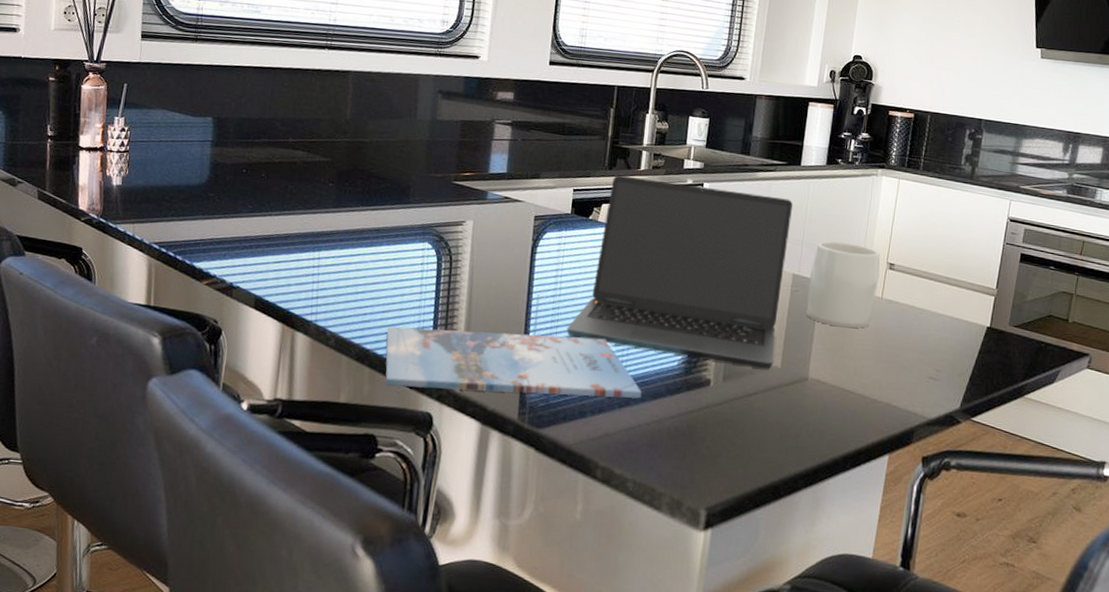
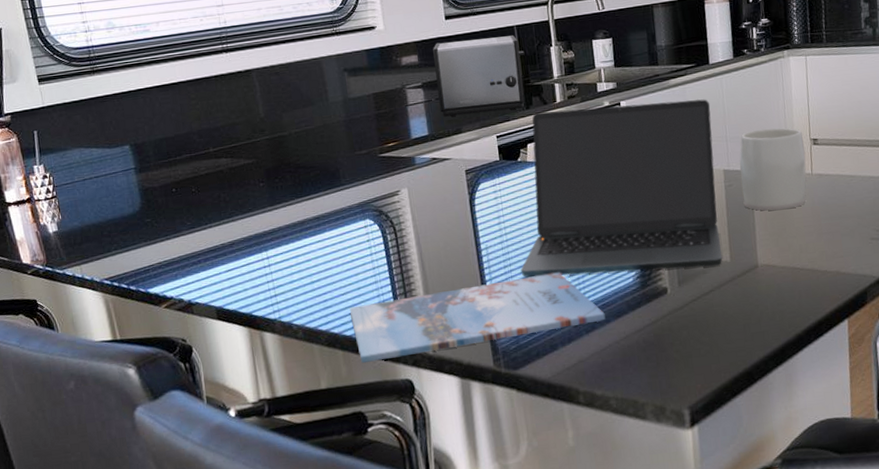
toaster: none [524,85,620,168] -> present [433,35,525,116]

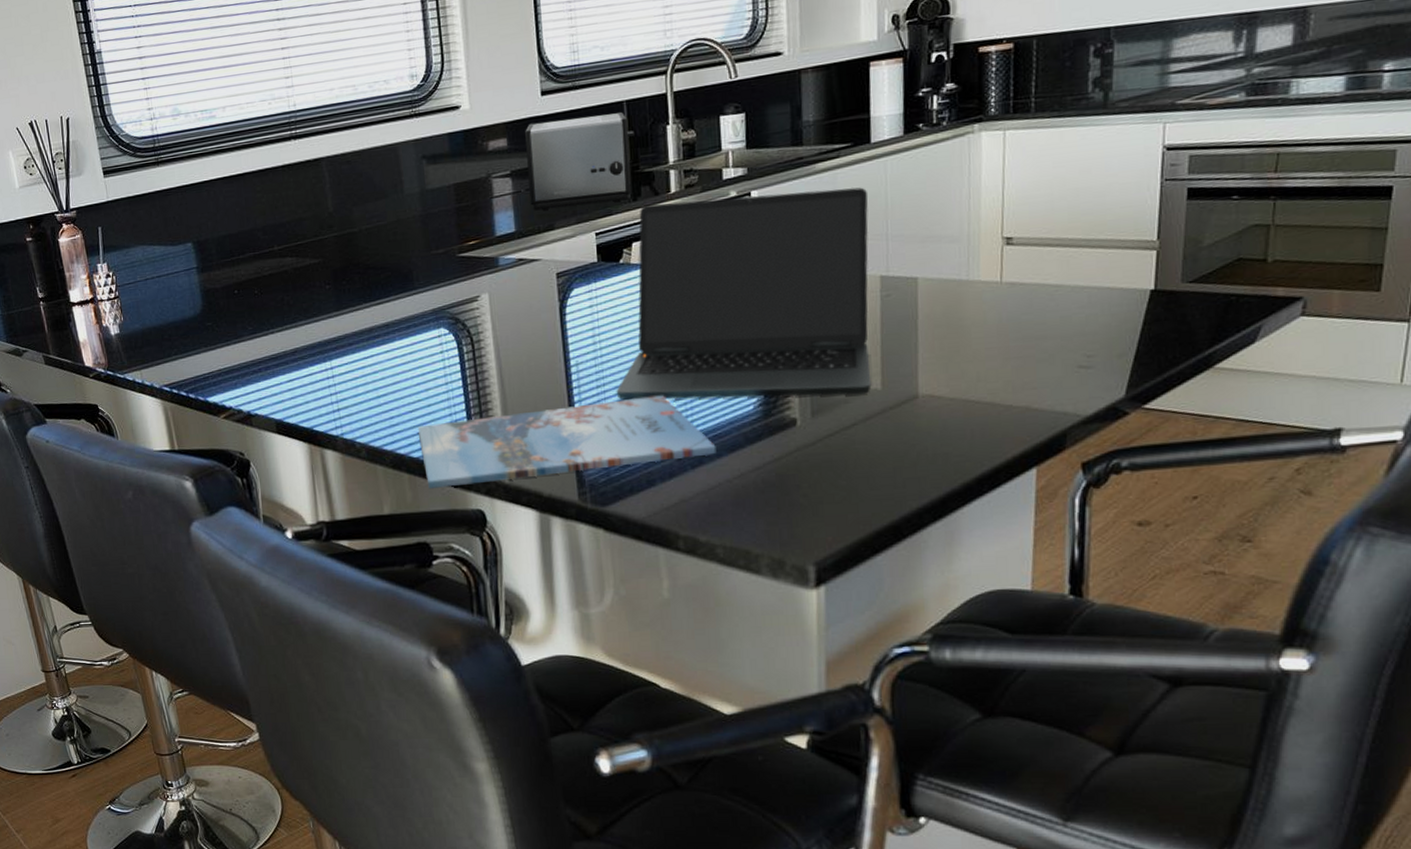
mug: present [739,128,807,211] -> none [902,223,995,328]

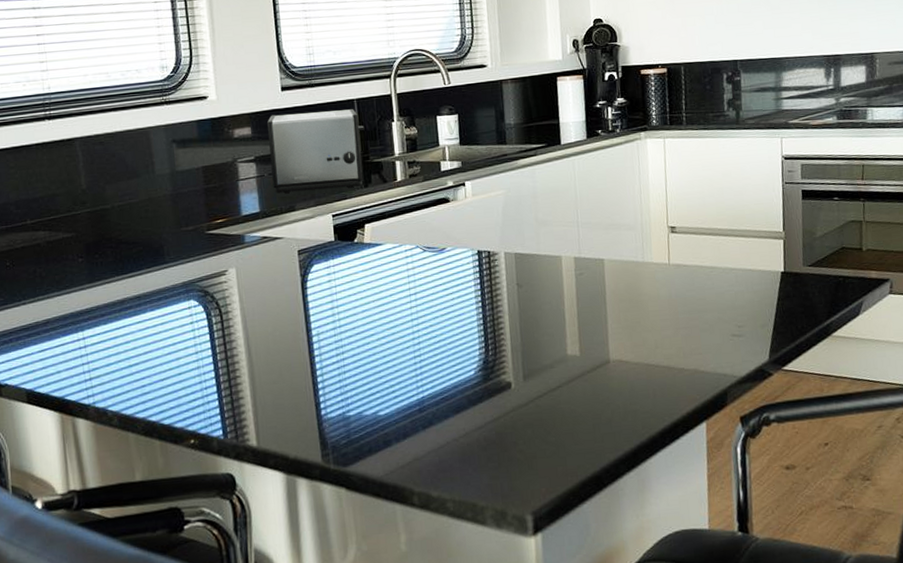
magazine: present [417,395,716,490] -> none [168,362,444,455]
laptop: present [616,187,872,400] -> none [354,181,572,367]

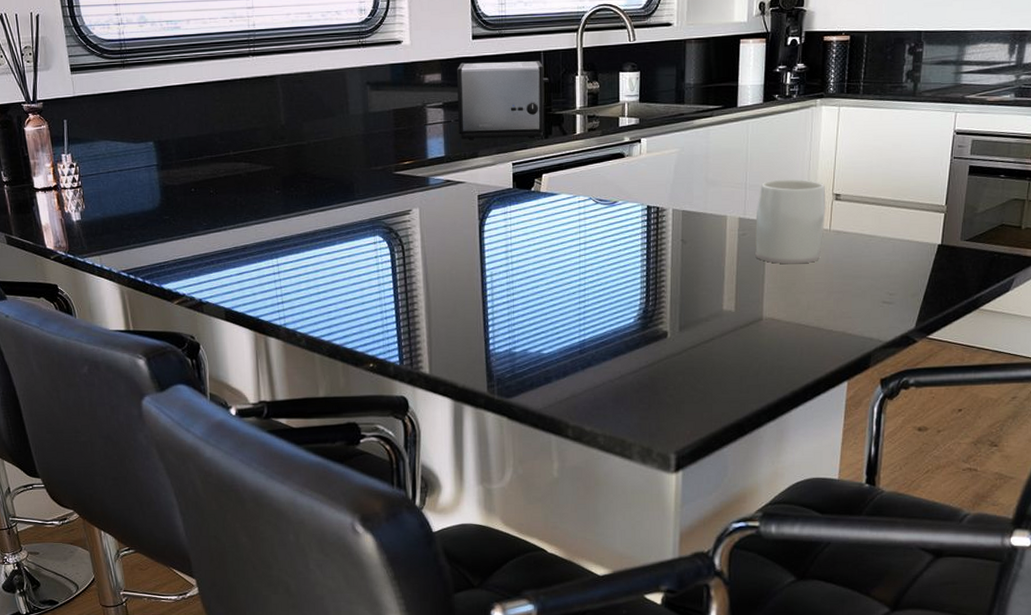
mug: none [591,214,663,303] -> present [755,179,826,264]

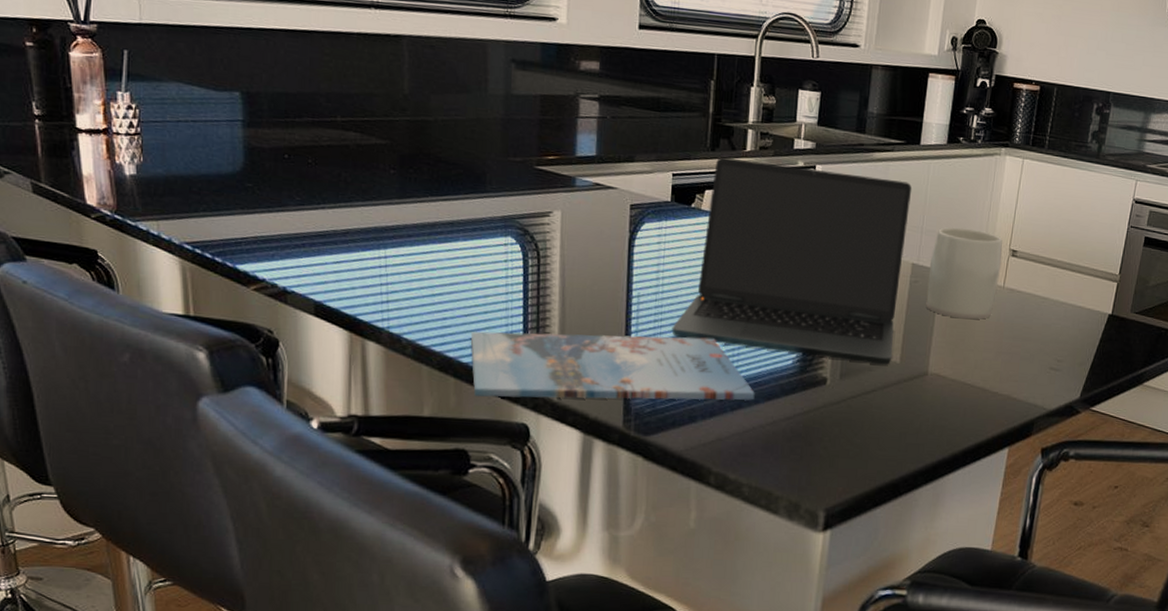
magazine: none [352,306,602,377] -> present [470,331,755,401]
toaster: present [457,61,549,139] -> none [614,53,721,149]
laptop: none [523,142,733,315] -> present [671,157,912,365]

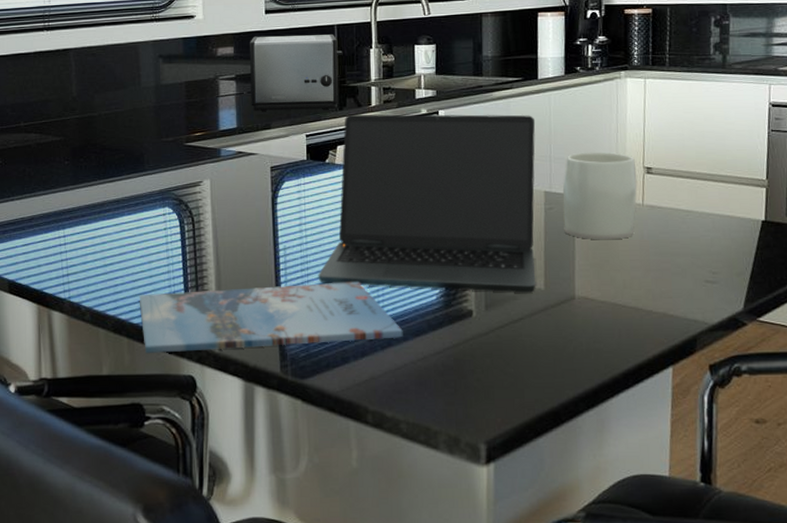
toaster: none [614,53,721,149] -> present [250,34,343,111]

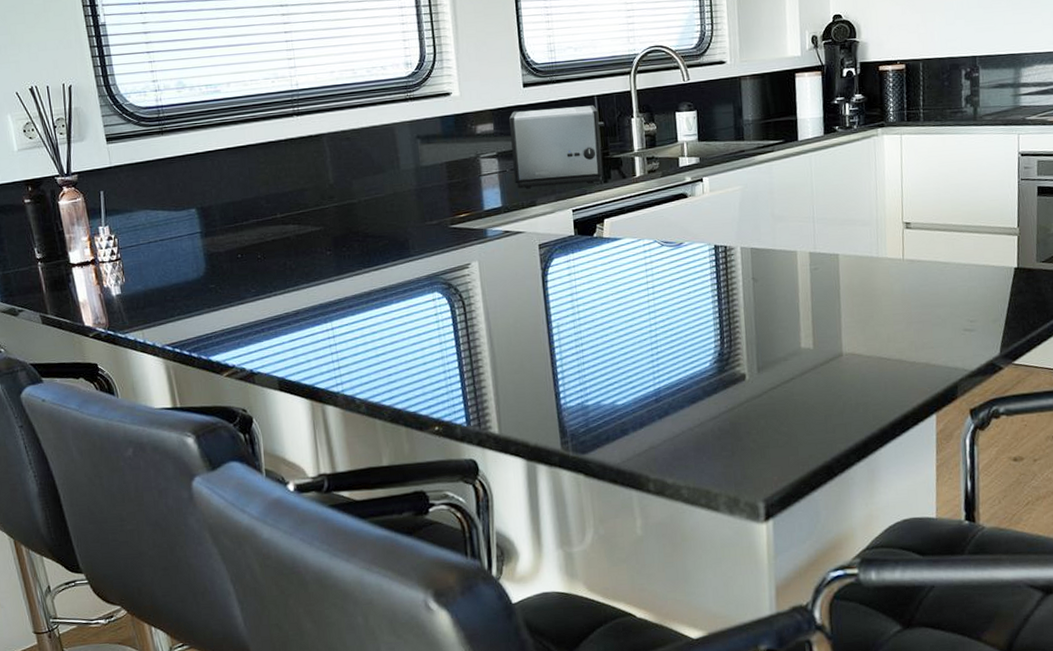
magazine: present [139,281,403,354] -> none [414,354,680,442]
laptop: present [318,114,536,293] -> none [592,177,805,358]
mug: present [562,152,638,240] -> none [826,210,898,297]

